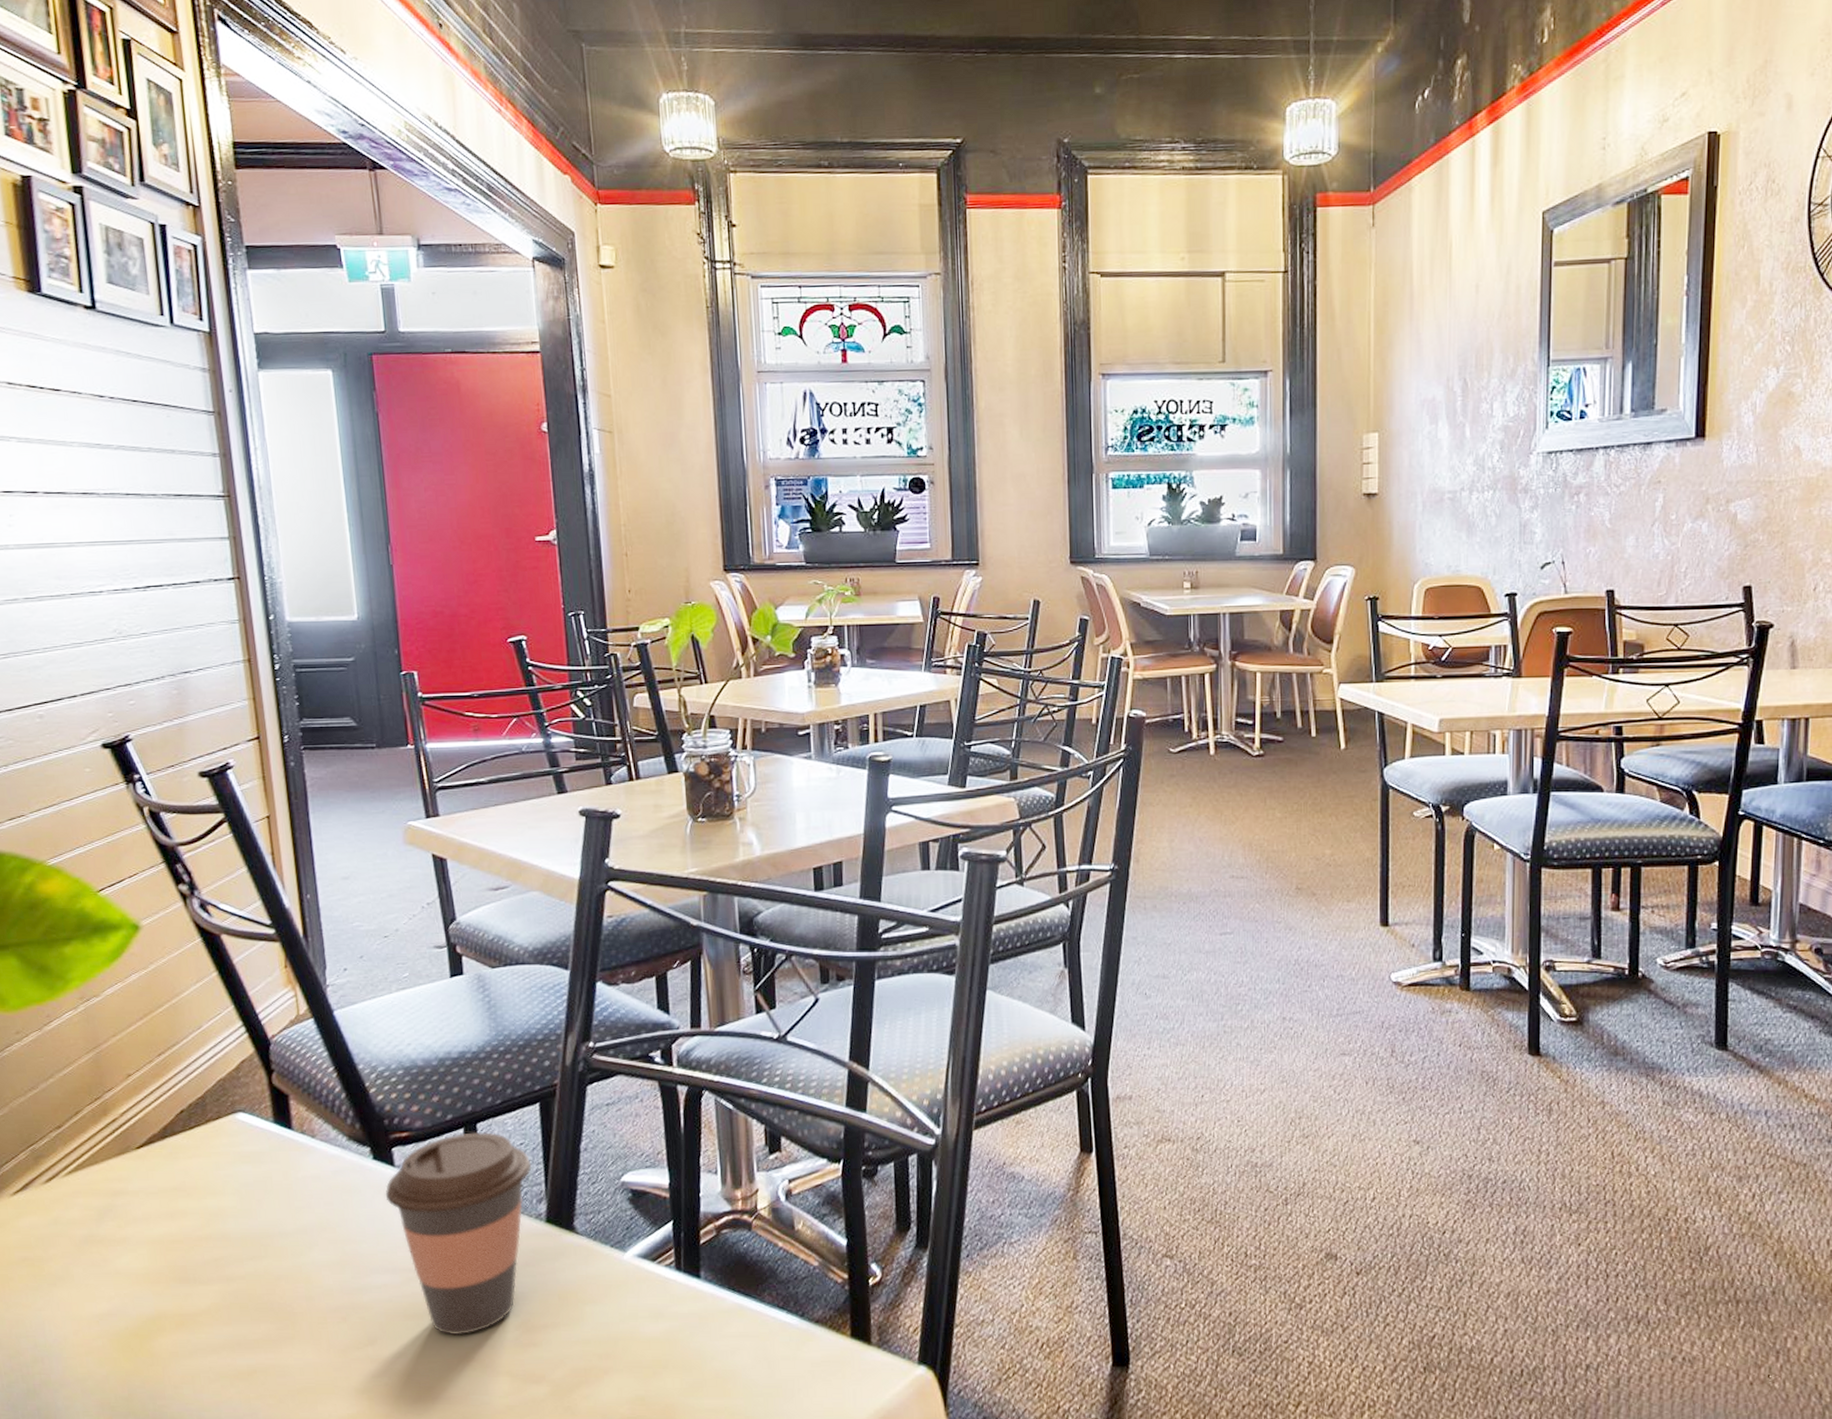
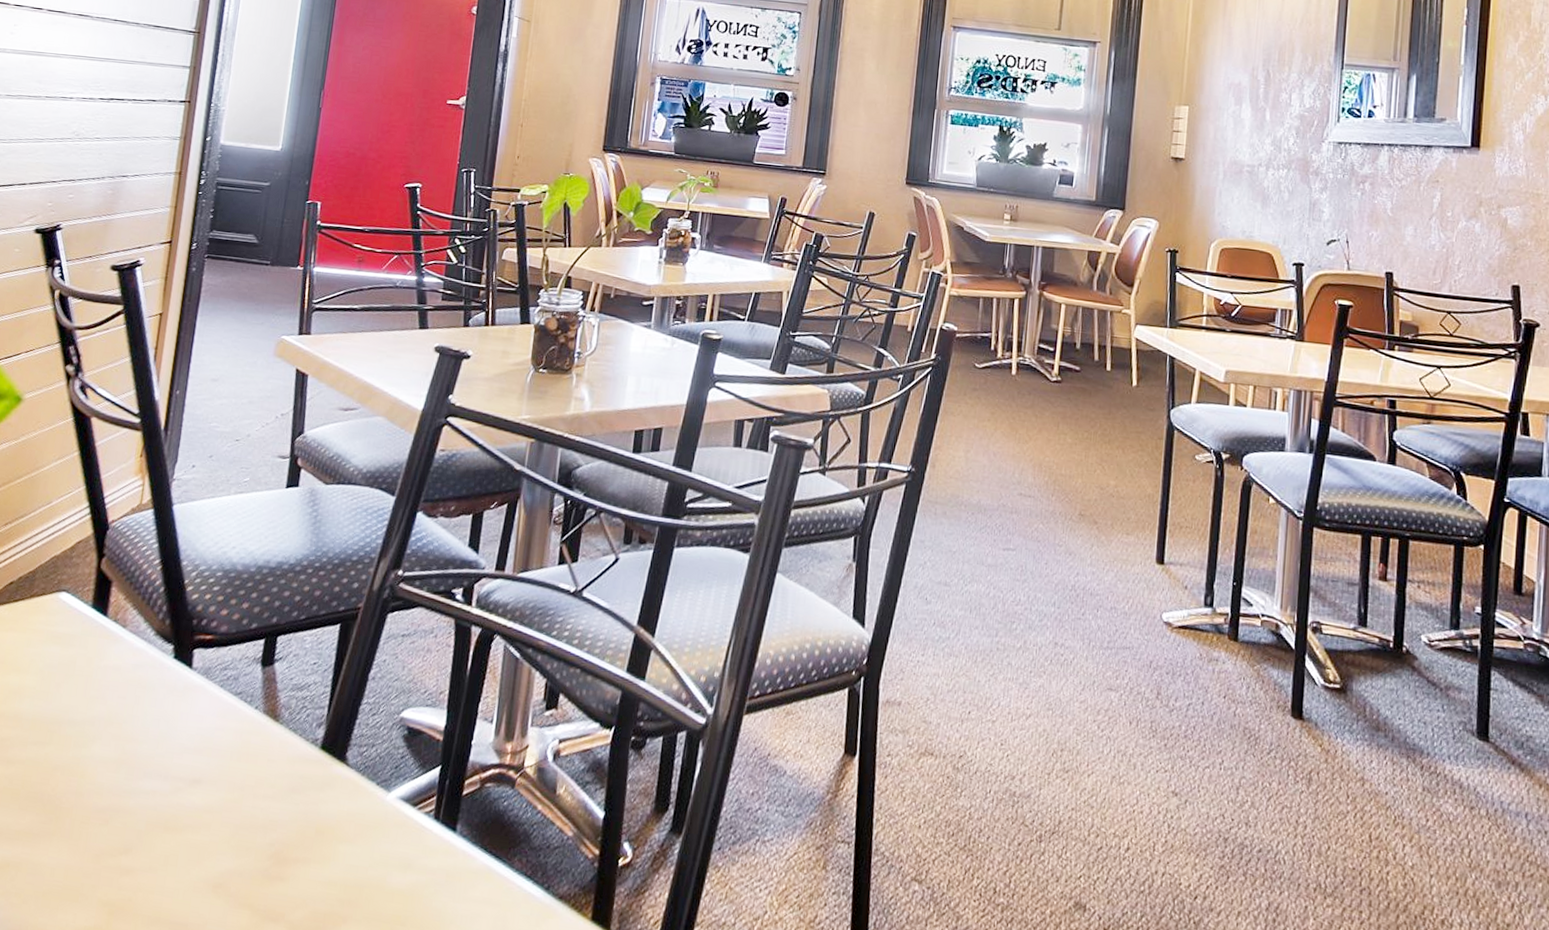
coffee cup: present [385,1132,532,1336] -> none [175,644,320,858]

